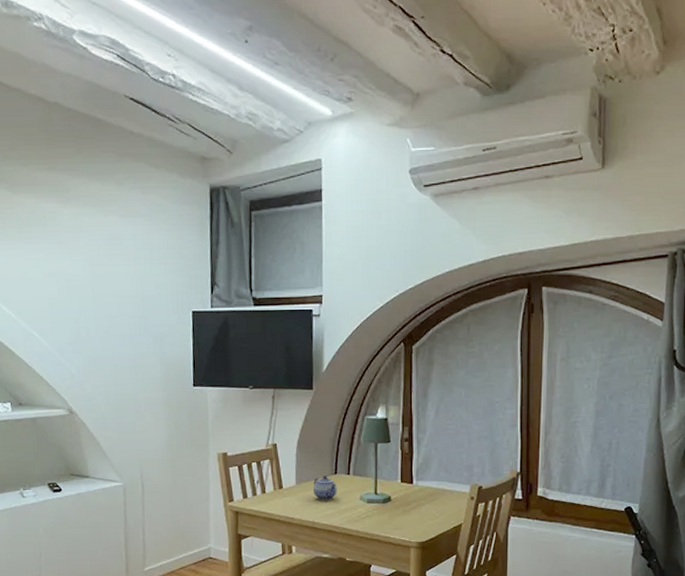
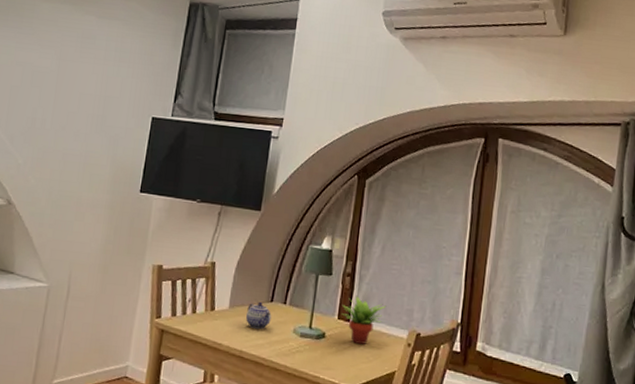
succulent plant: none [403,459,447,503] -> present [341,296,387,344]

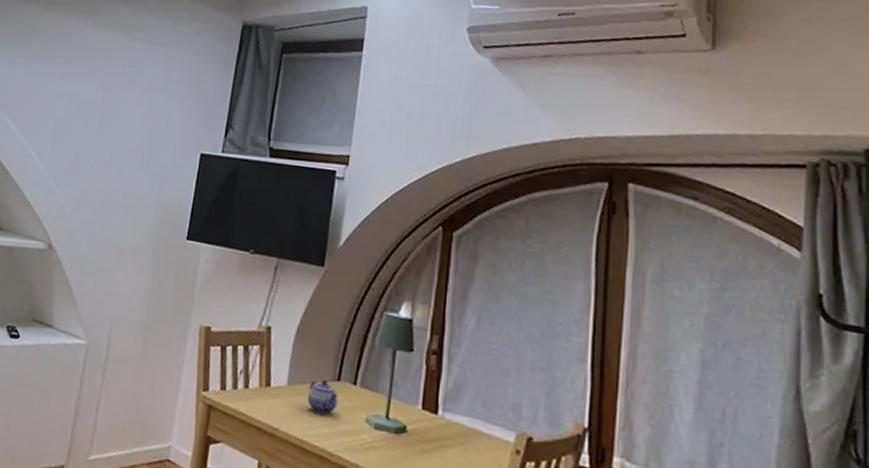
succulent plant: present [341,296,387,344] -> none [426,381,486,446]

